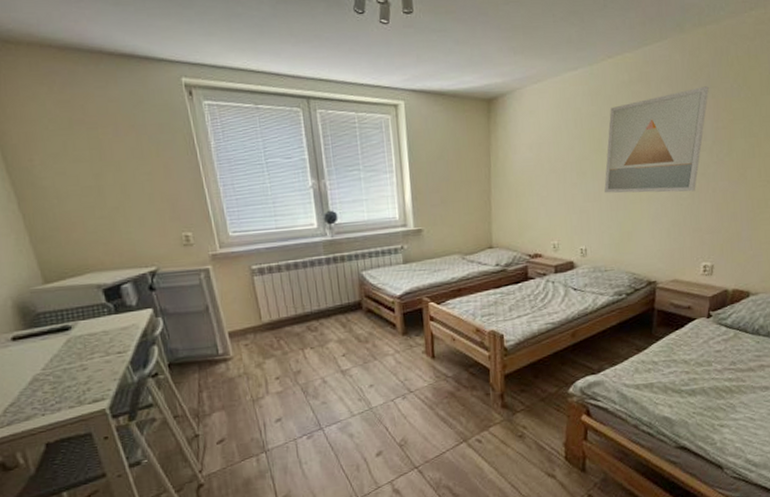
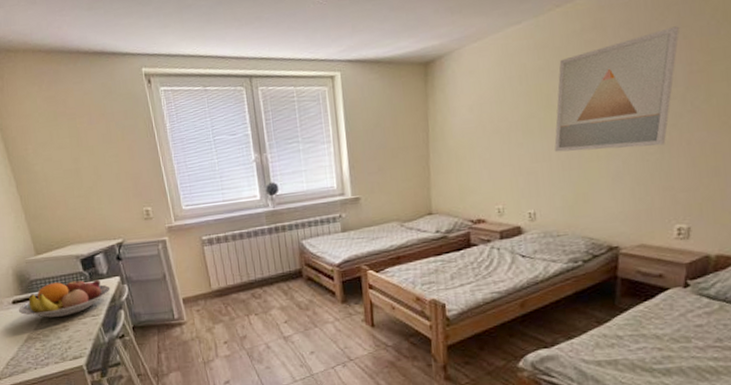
fruit bowl: none [21,310,141,357] -> present [19,278,111,318]

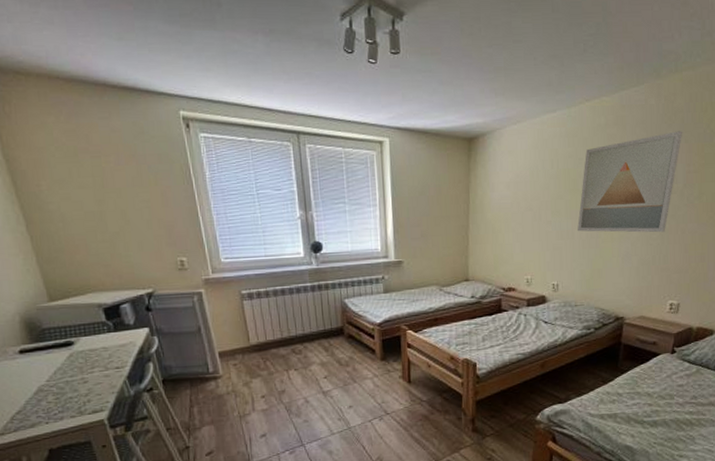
fruit bowl: present [19,278,111,318] -> none [27,328,138,370]

